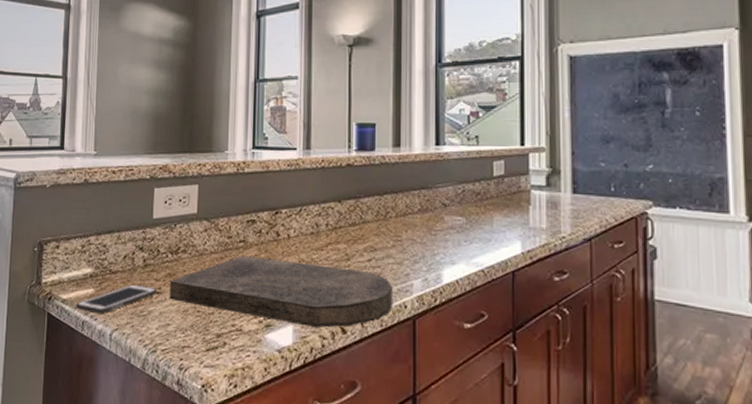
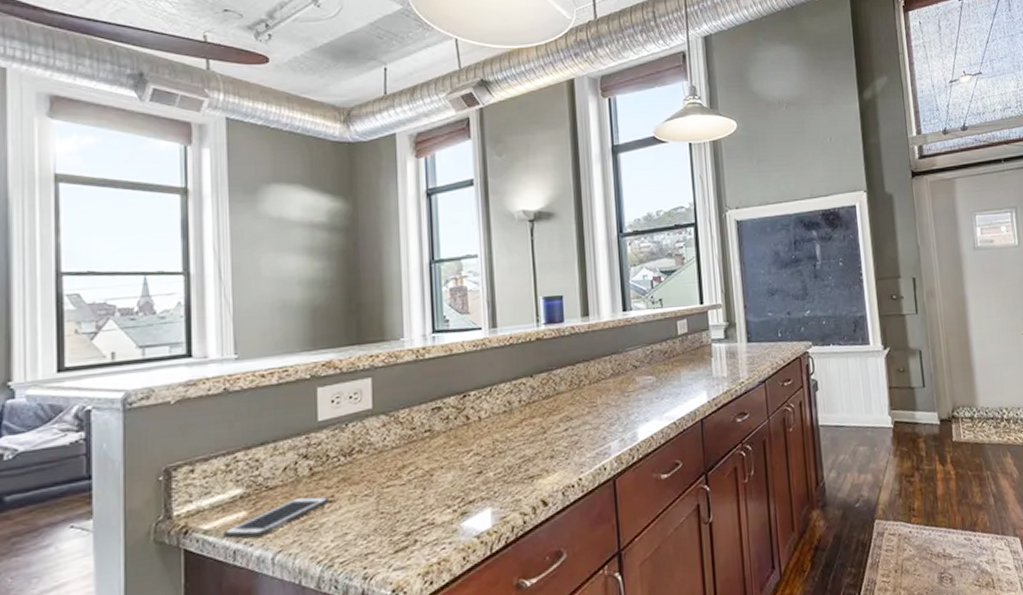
cutting board: present [169,255,394,328] -> none [344,441,593,507]

